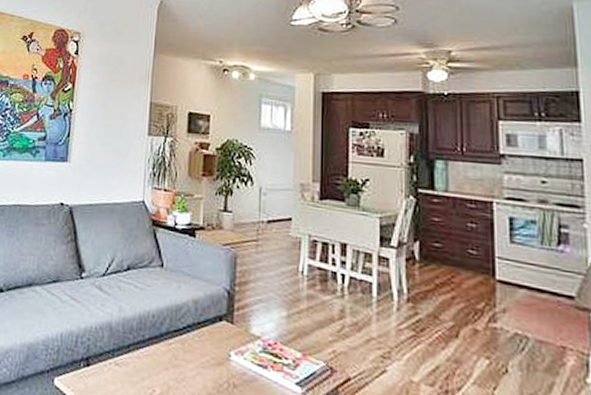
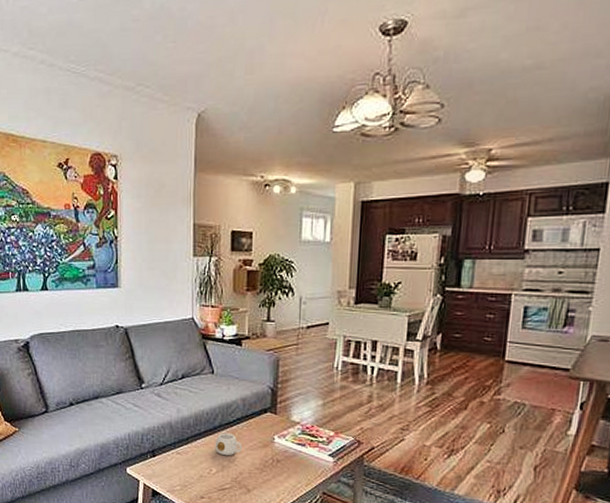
mug: none [160,342,192,374] -> present [215,433,241,456]

